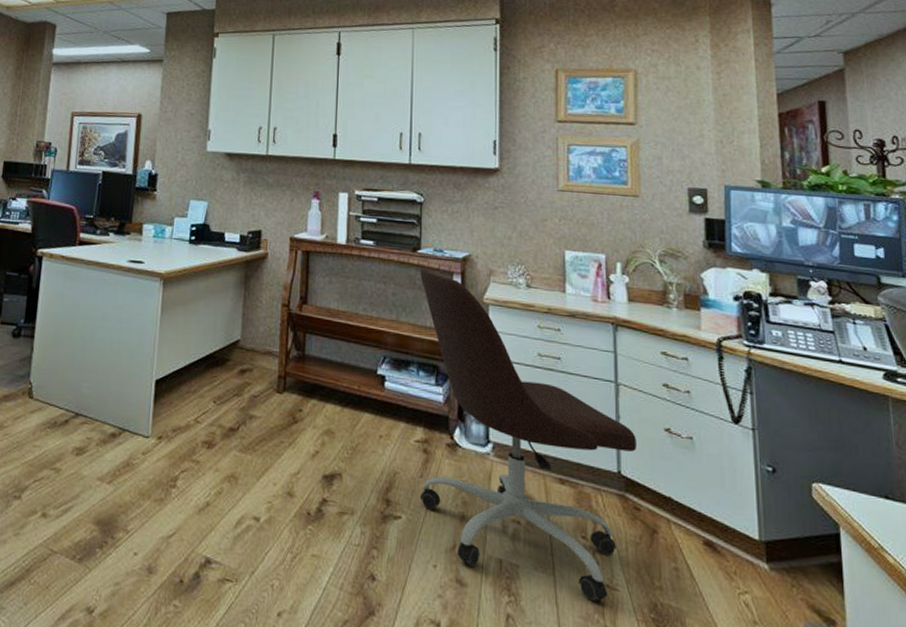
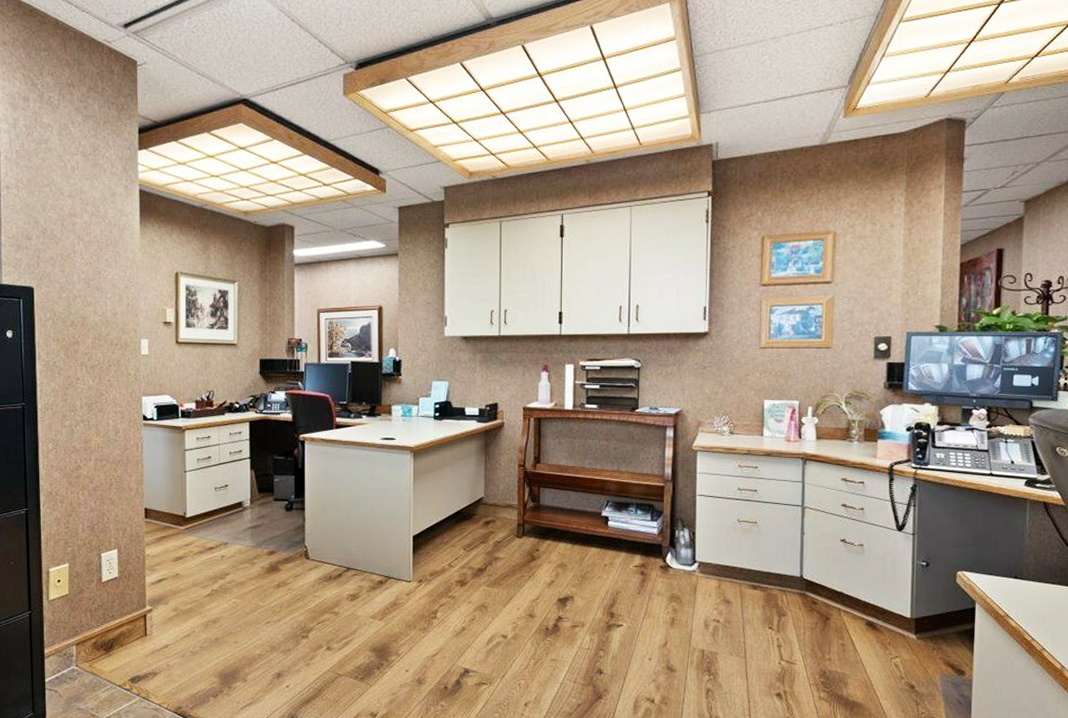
office chair: present [419,267,636,601] -> none [638,424,817,673]

